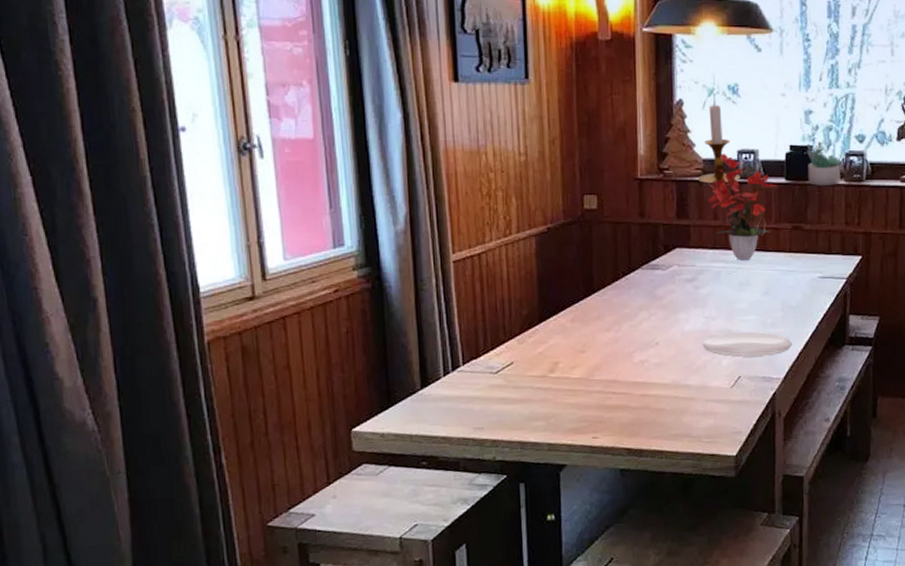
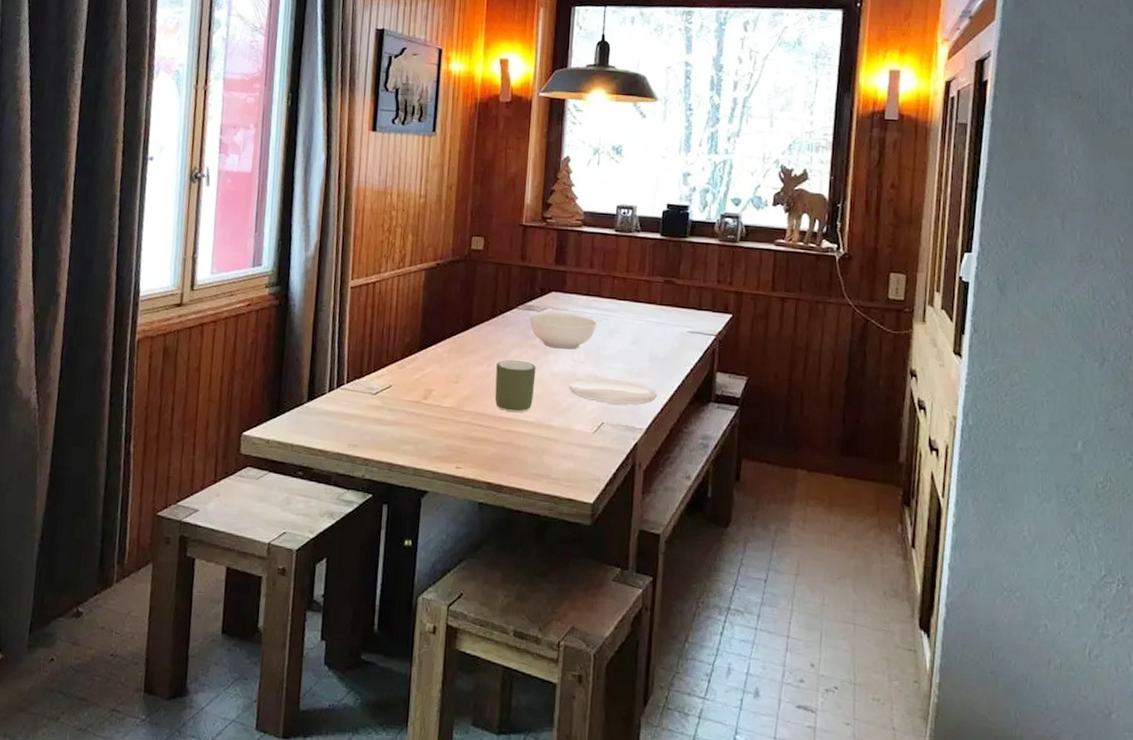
mug: none [624,323,667,376] -> present [495,360,536,413]
bowl: none [655,270,726,307] -> present [530,313,597,349]
candlestick: present [698,105,741,184] -> none [578,163,618,235]
potted flower: present [708,154,778,260] -> none [586,208,653,309]
succulent plant: present [806,142,843,186] -> none [682,202,718,244]

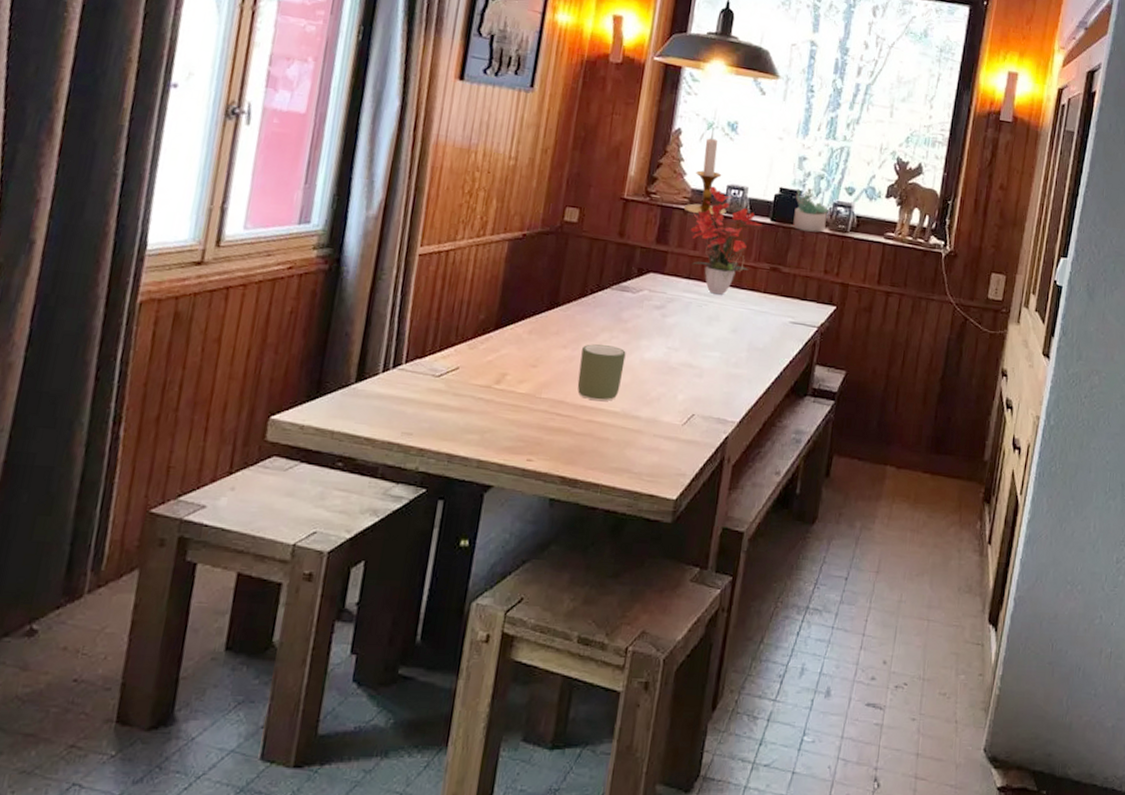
bowl: present [530,313,597,349] -> none [623,295,696,335]
plate: present [568,378,657,405] -> none [659,367,753,397]
candlestick: none [578,163,618,235] -> present [683,138,727,215]
potted flower: none [586,208,653,309] -> present [691,186,762,295]
succulent plant: none [682,202,718,244] -> present [793,188,830,233]

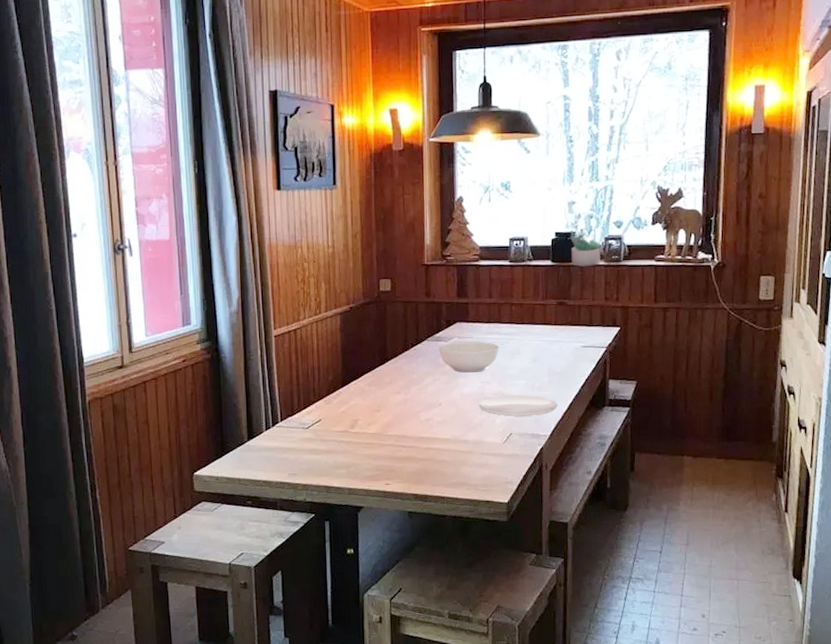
mug: present [577,344,626,402] -> none [413,387,449,432]
bowl: none [623,295,696,335] -> present [439,341,499,373]
plate: none [659,367,753,397] -> present [478,395,557,417]
candlestick: present [683,138,727,215] -> none [475,200,512,268]
potted flower: present [691,186,762,295] -> none [484,241,545,332]

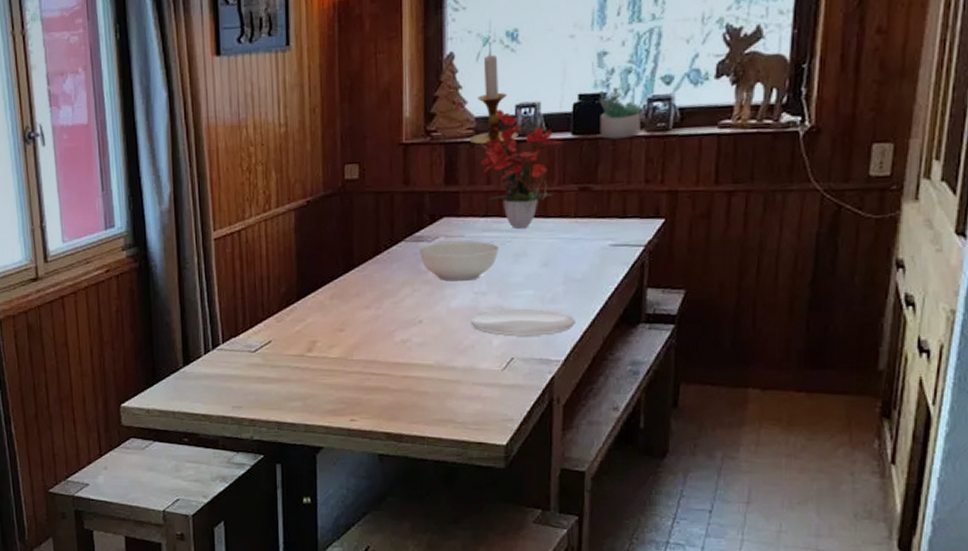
candlestick: none [475,200,512,268] -> present [469,55,518,145]
potted flower: none [484,241,545,332] -> present [481,109,563,229]

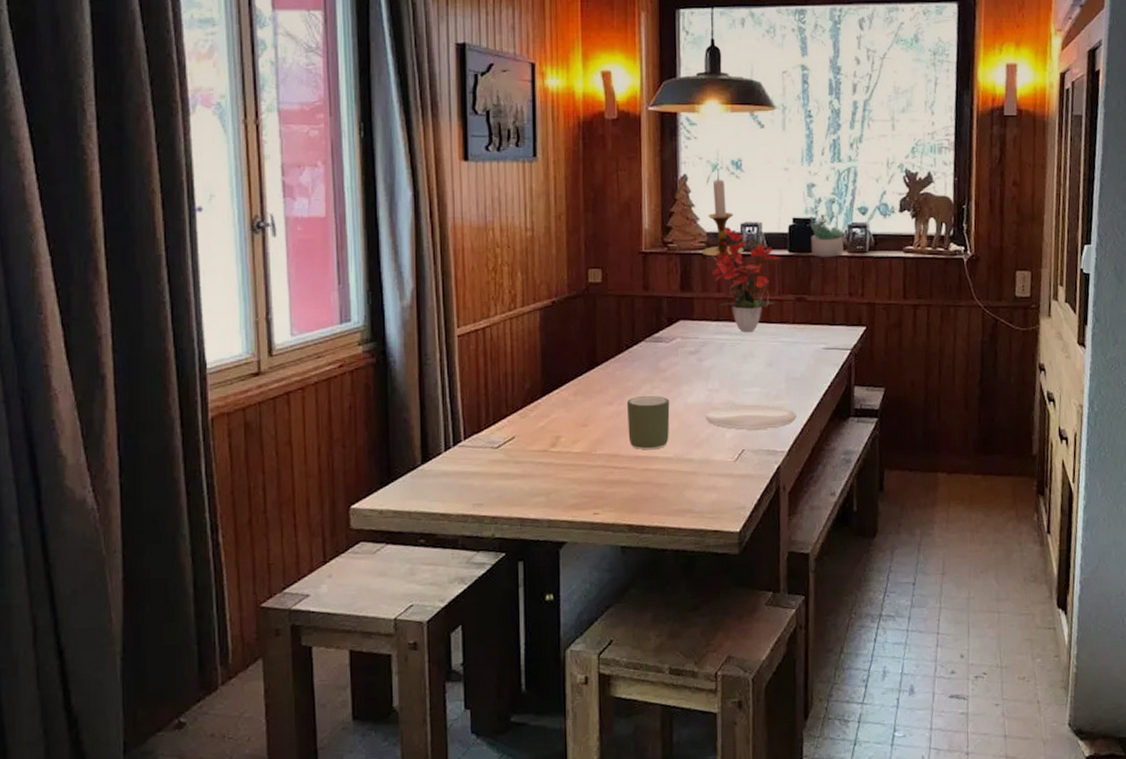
mug: none [386,299,431,357] -> present [627,396,670,450]
bowl: present [420,241,499,281] -> none [659,342,729,379]

